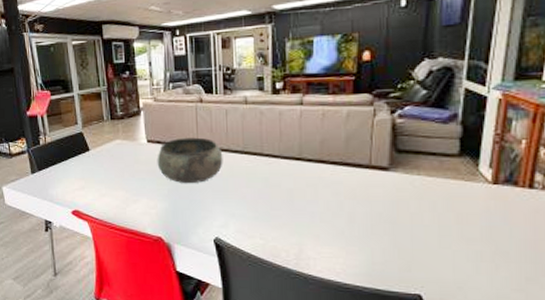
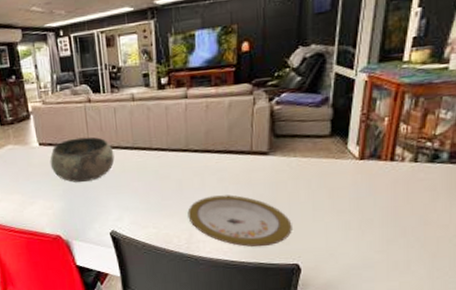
plate: none [298,210,414,271] -> present [187,195,292,247]

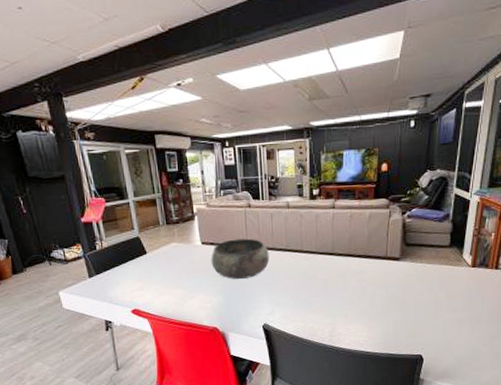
plate: present [187,195,292,247] -> none [331,294,417,340]

